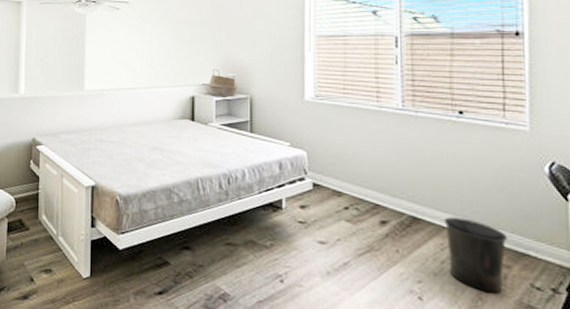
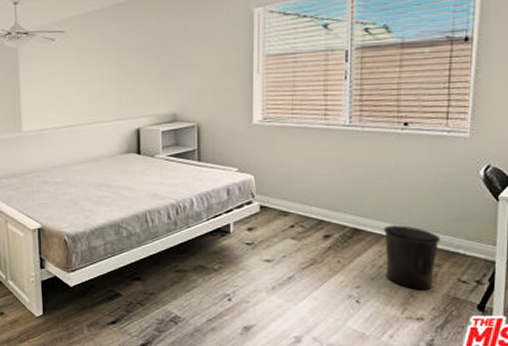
woven basket: present [207,68,237,98] -> none [153,98,184,128]

